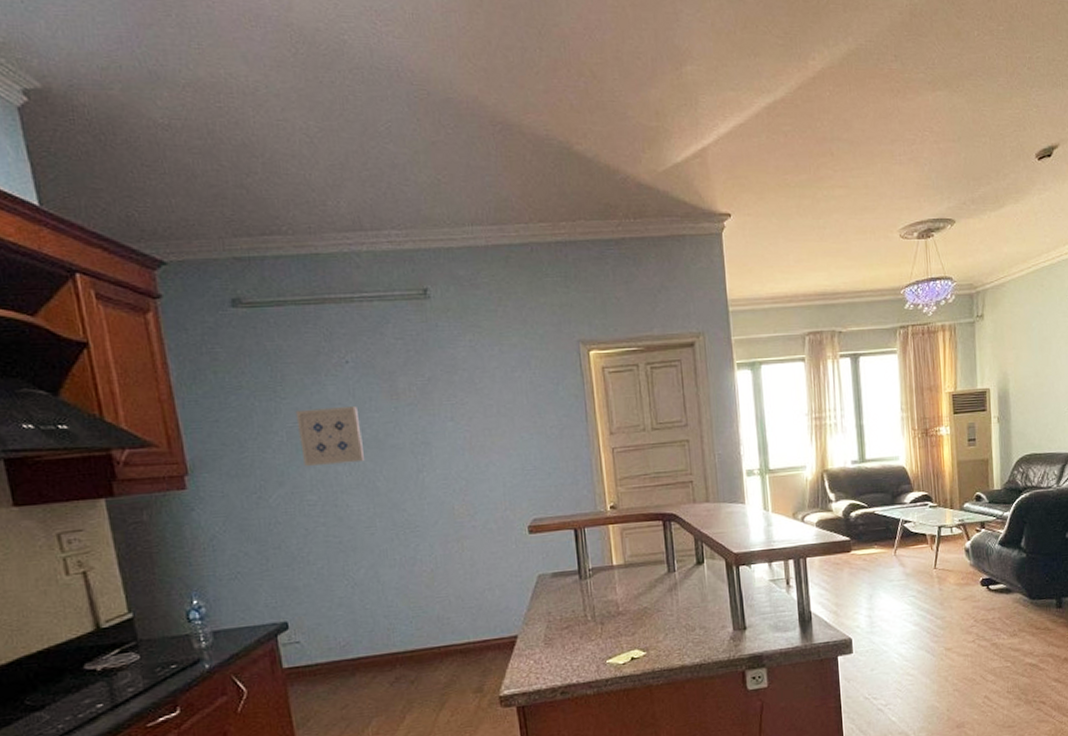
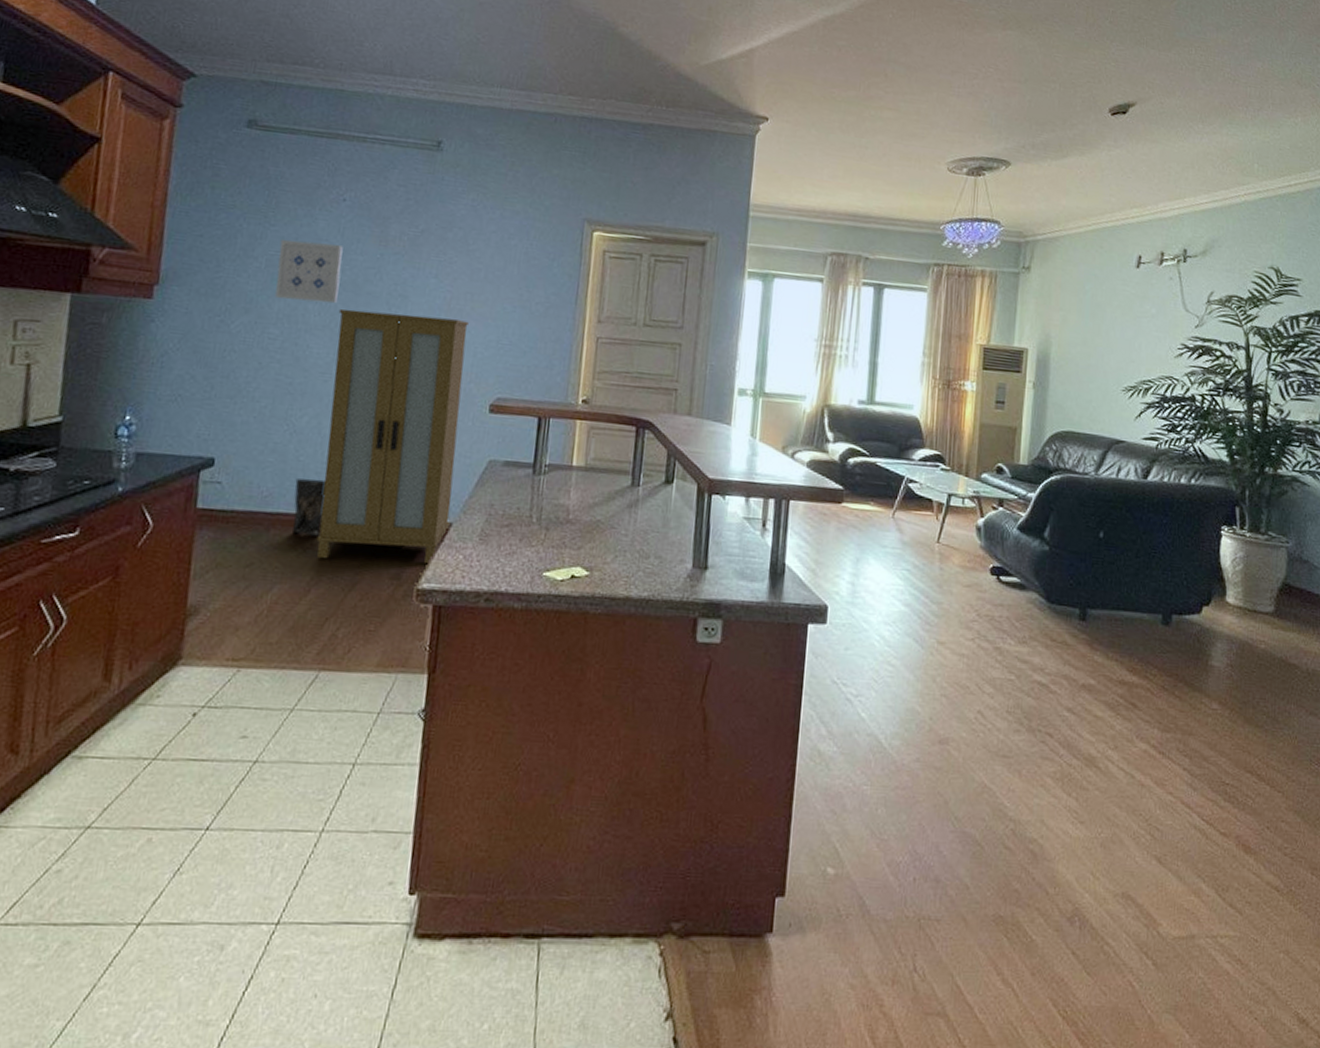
bag: none [367,621,402,673] -> present [292,478,327,536]
cabinet: none [368,455,516,689] -> present [316,309,469,565]

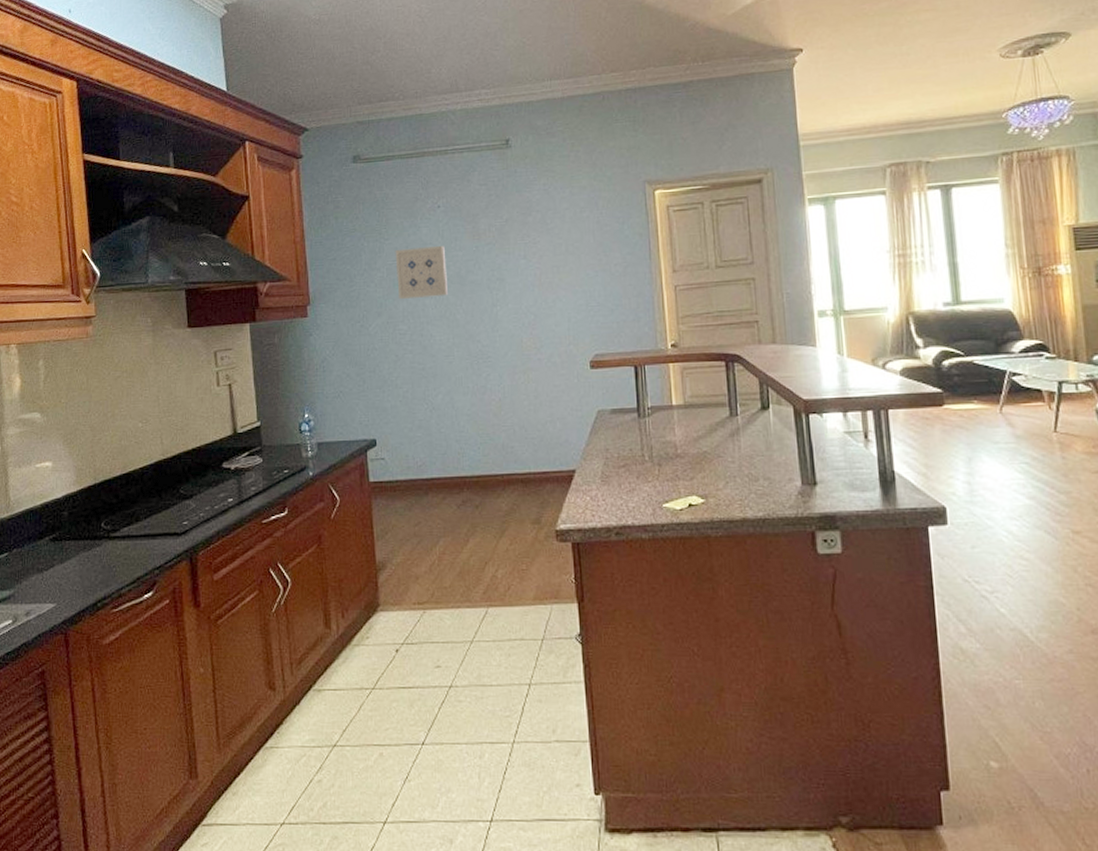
bag: present [292,478,327,536] -> none [441,446,469,494]
cabinet: present [316,309,469,565] -> none [450,291,574,513]

